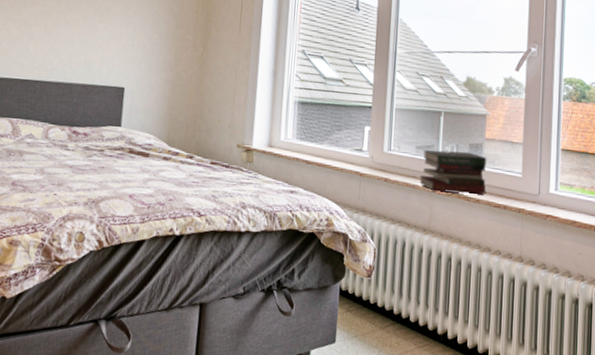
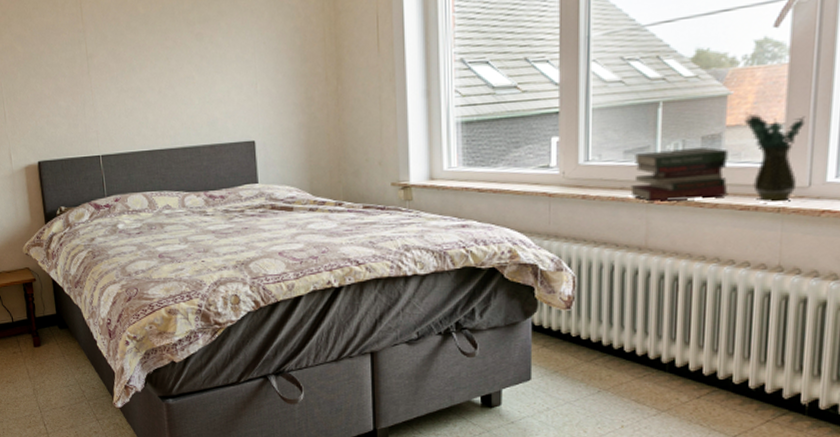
vase: none [497,130,536,205] -> present [743,112,806,203]

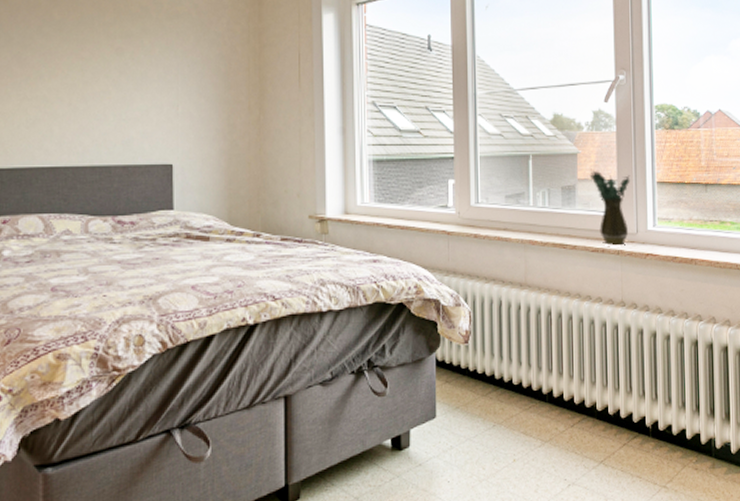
books: present [630,146,729,202] -> none [511,195,582,243]

